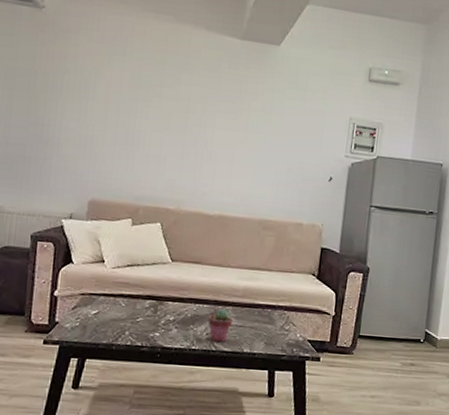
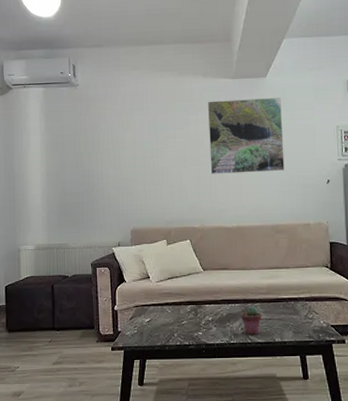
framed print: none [197,60,293,159] -> present [207,98,285,174]

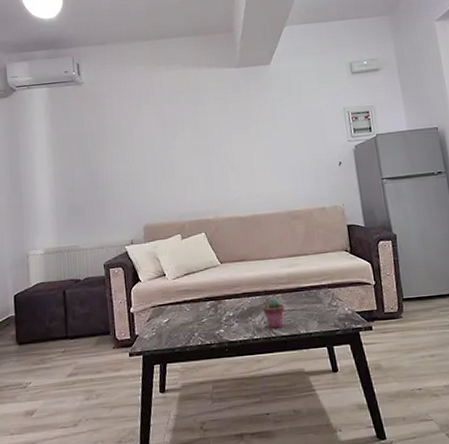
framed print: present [207,98,285,174] -> none [213,83,296,164]

